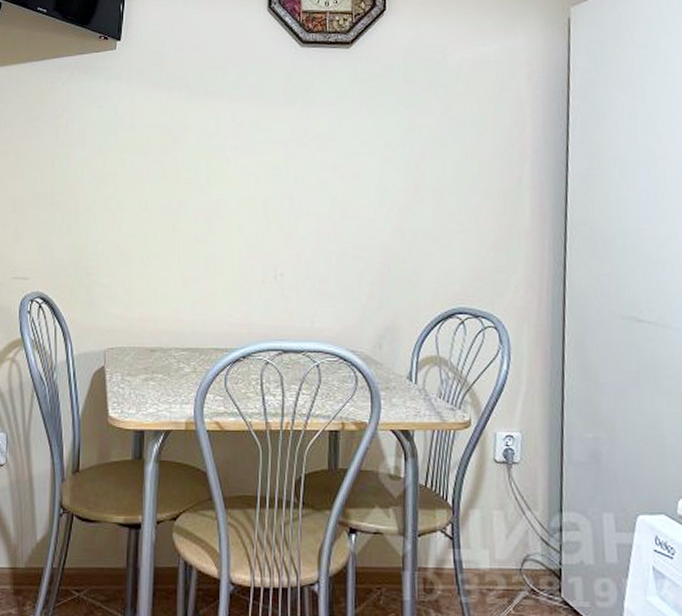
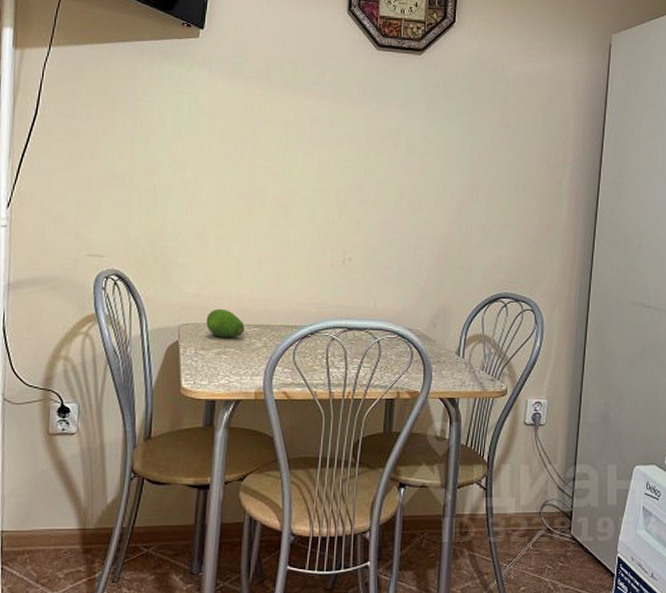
fruit: none [132,331,172,362] -> present [206,308,245,338]

